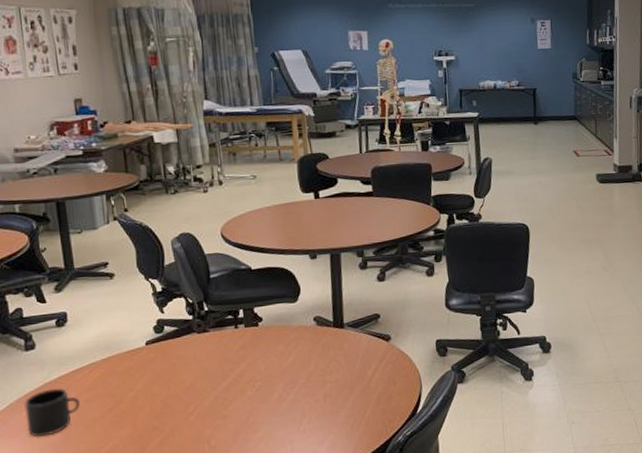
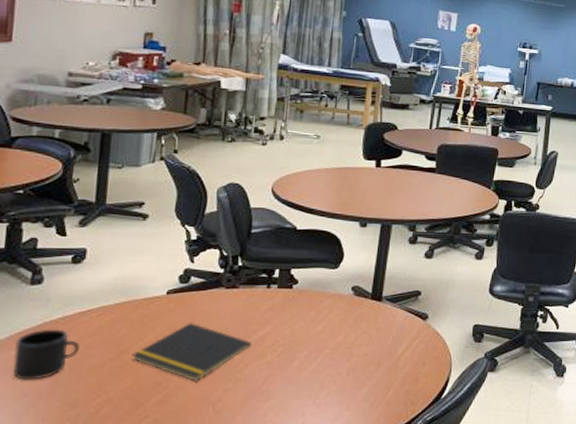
notepad: none [127,369,231,422] -> present [132,323,251,382]

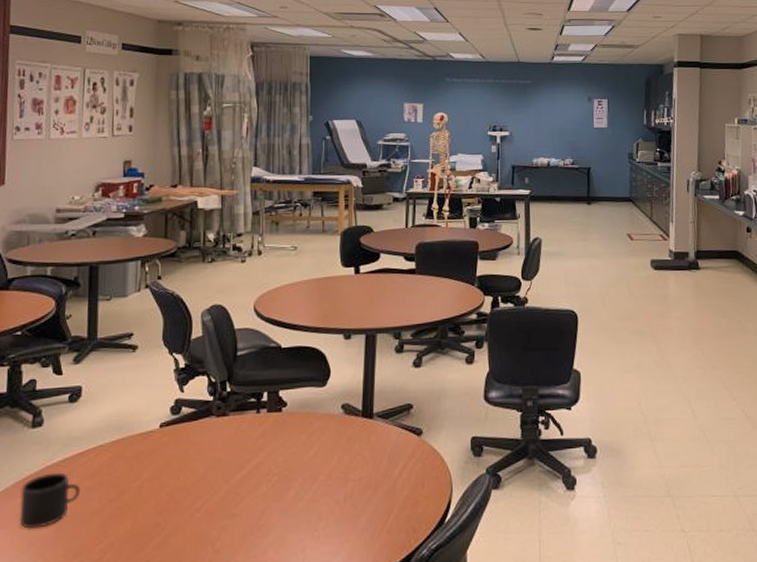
notepad: present [132,323,251,382] -> none [130,456,245,520]

